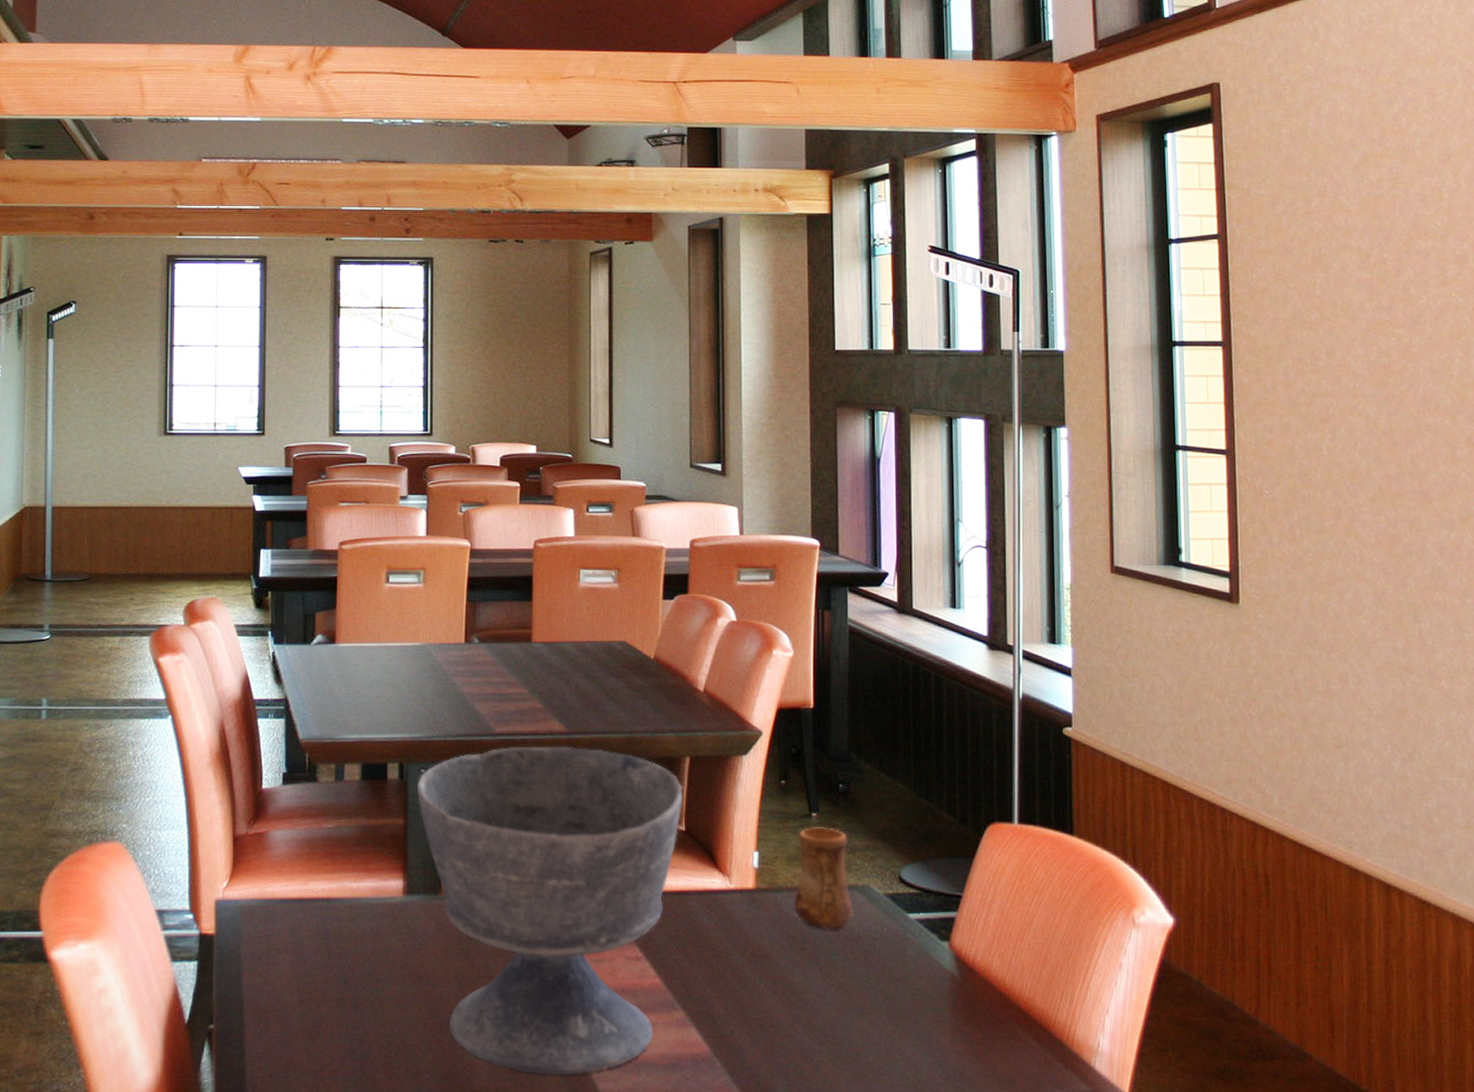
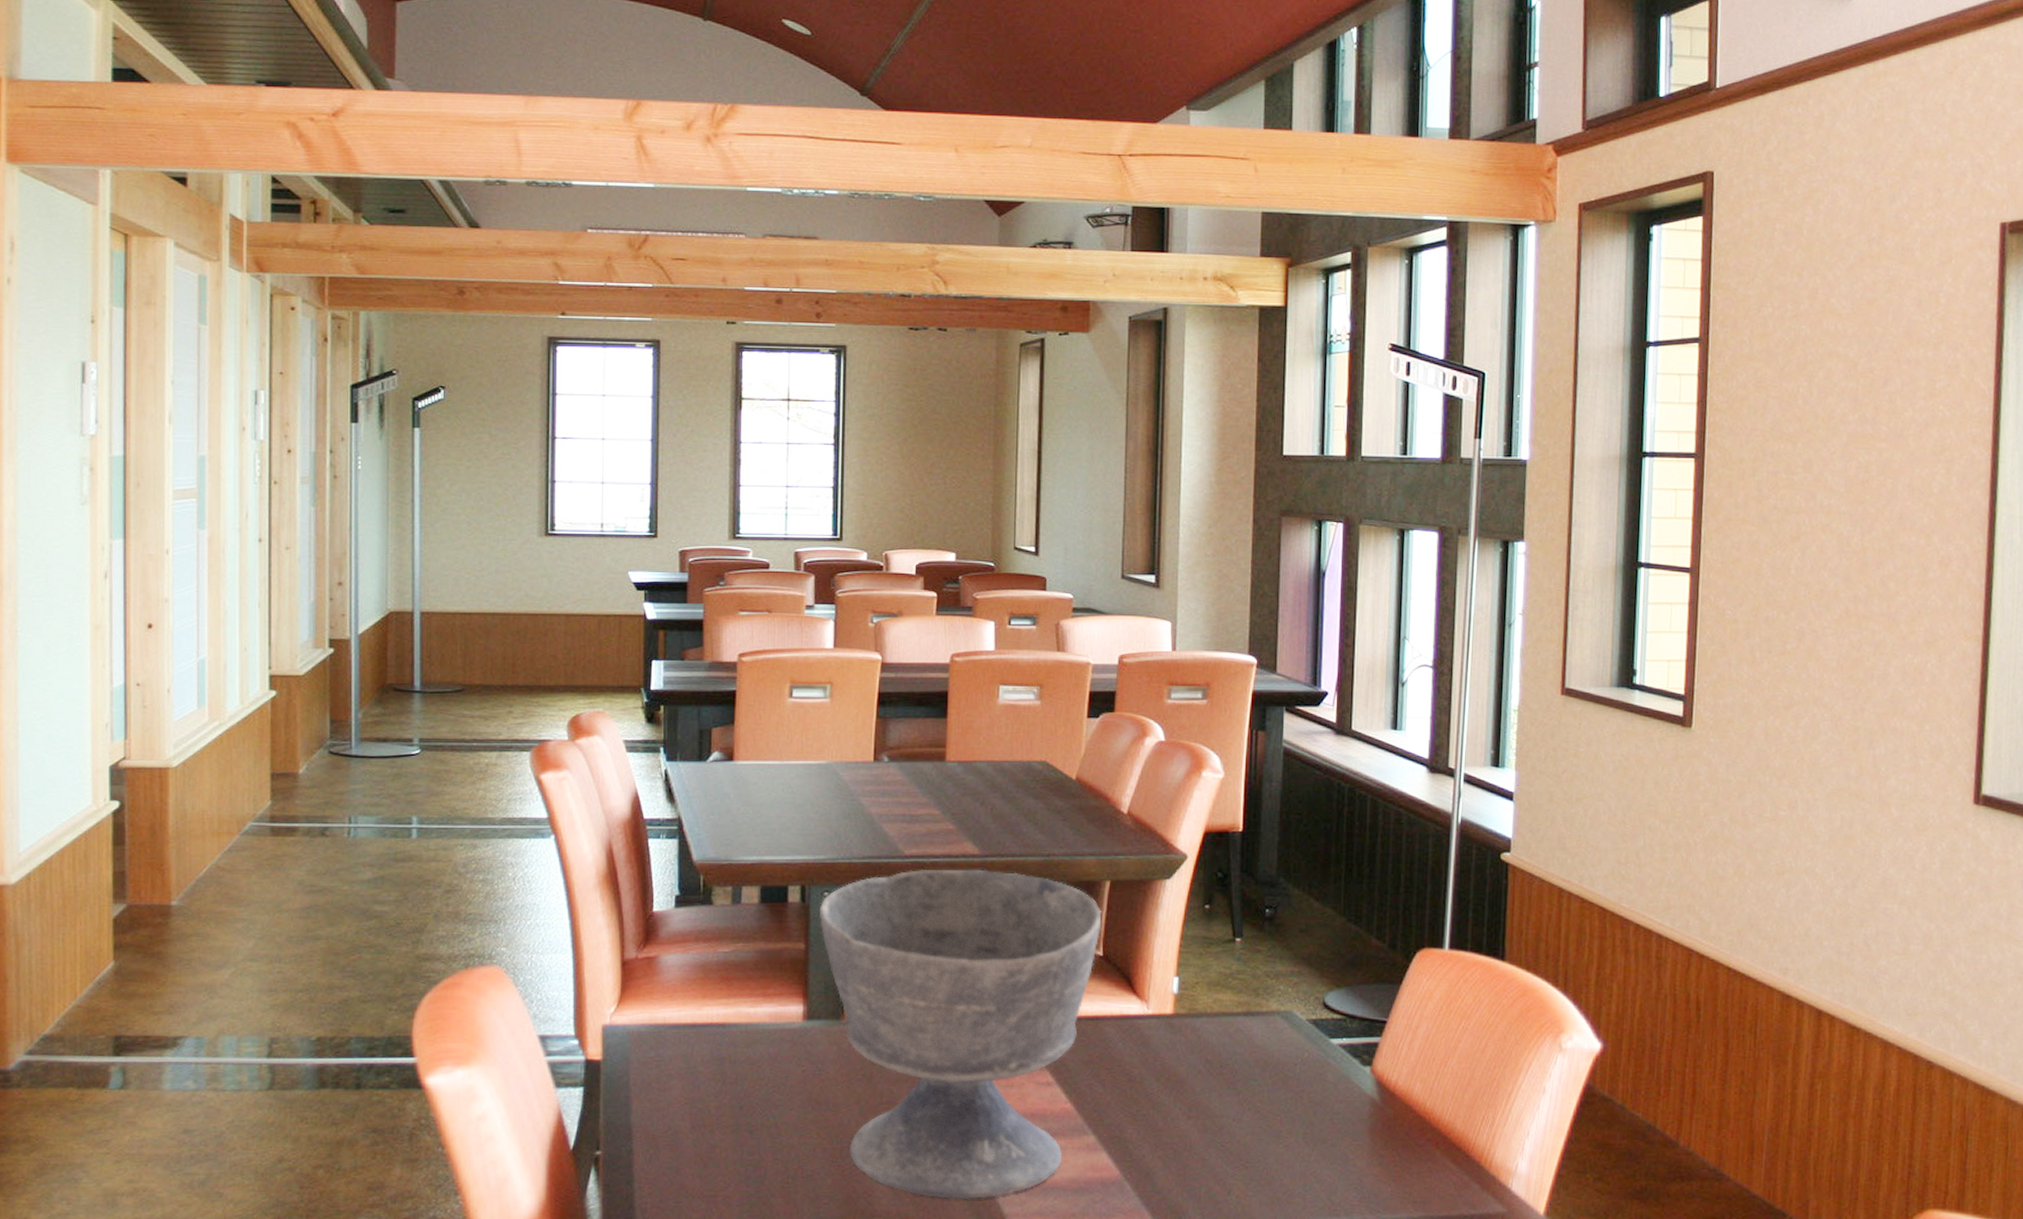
cup: present [793,827,854,930] -> none [1212,952,1275,1055]

